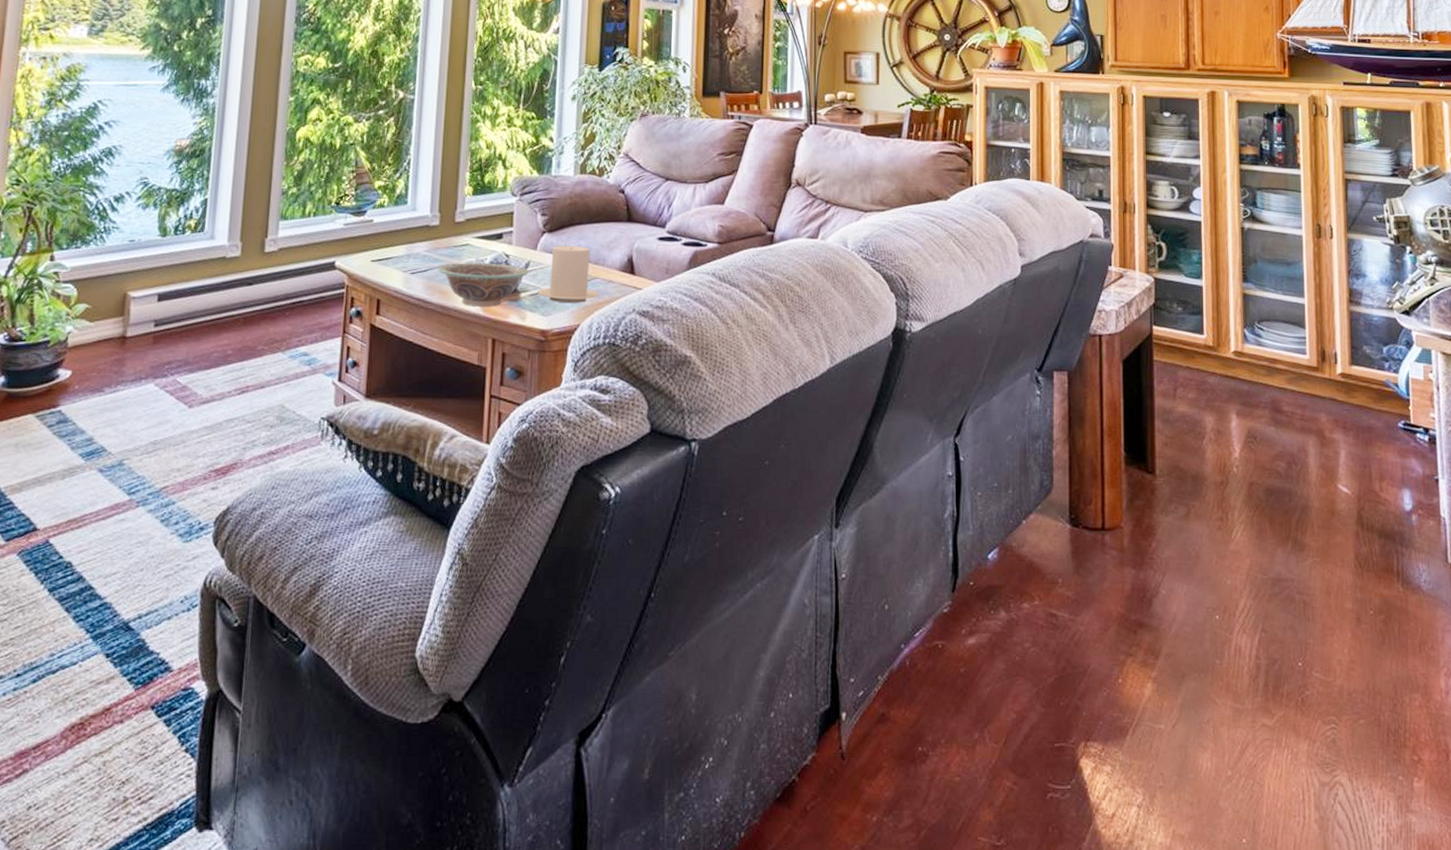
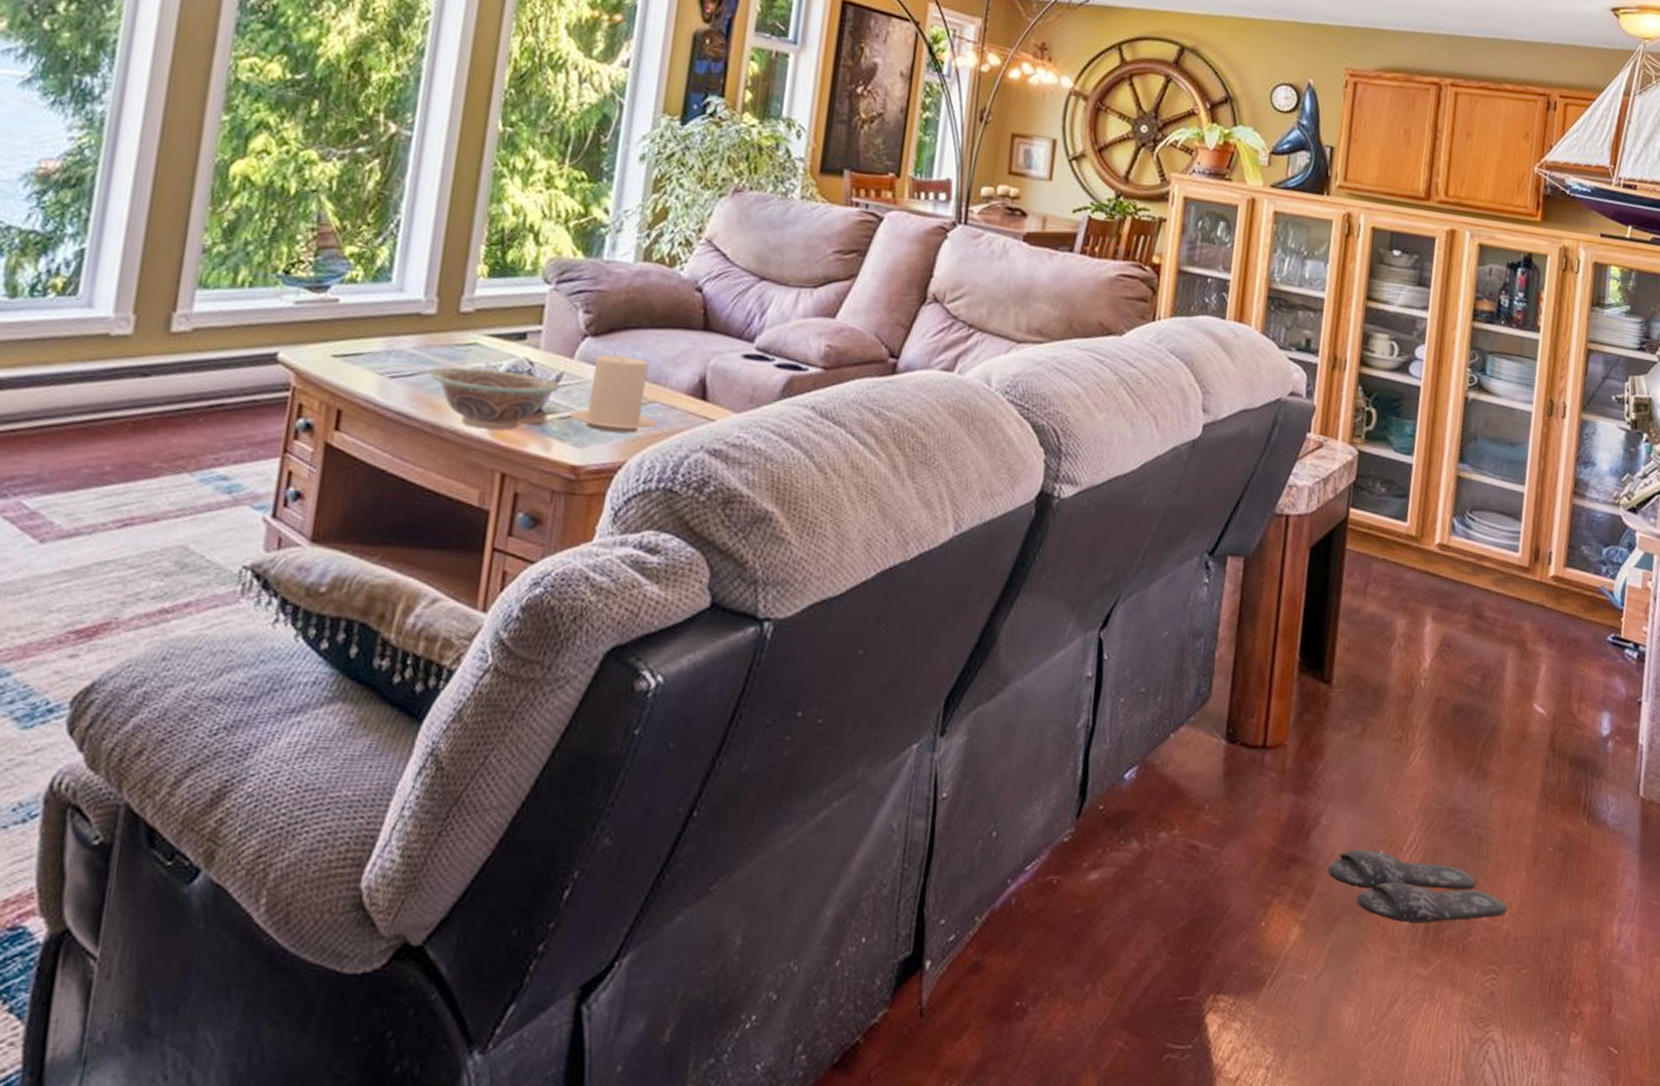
slippers: none [1172,615,1338,678] -> present [1328,850,1507,922]

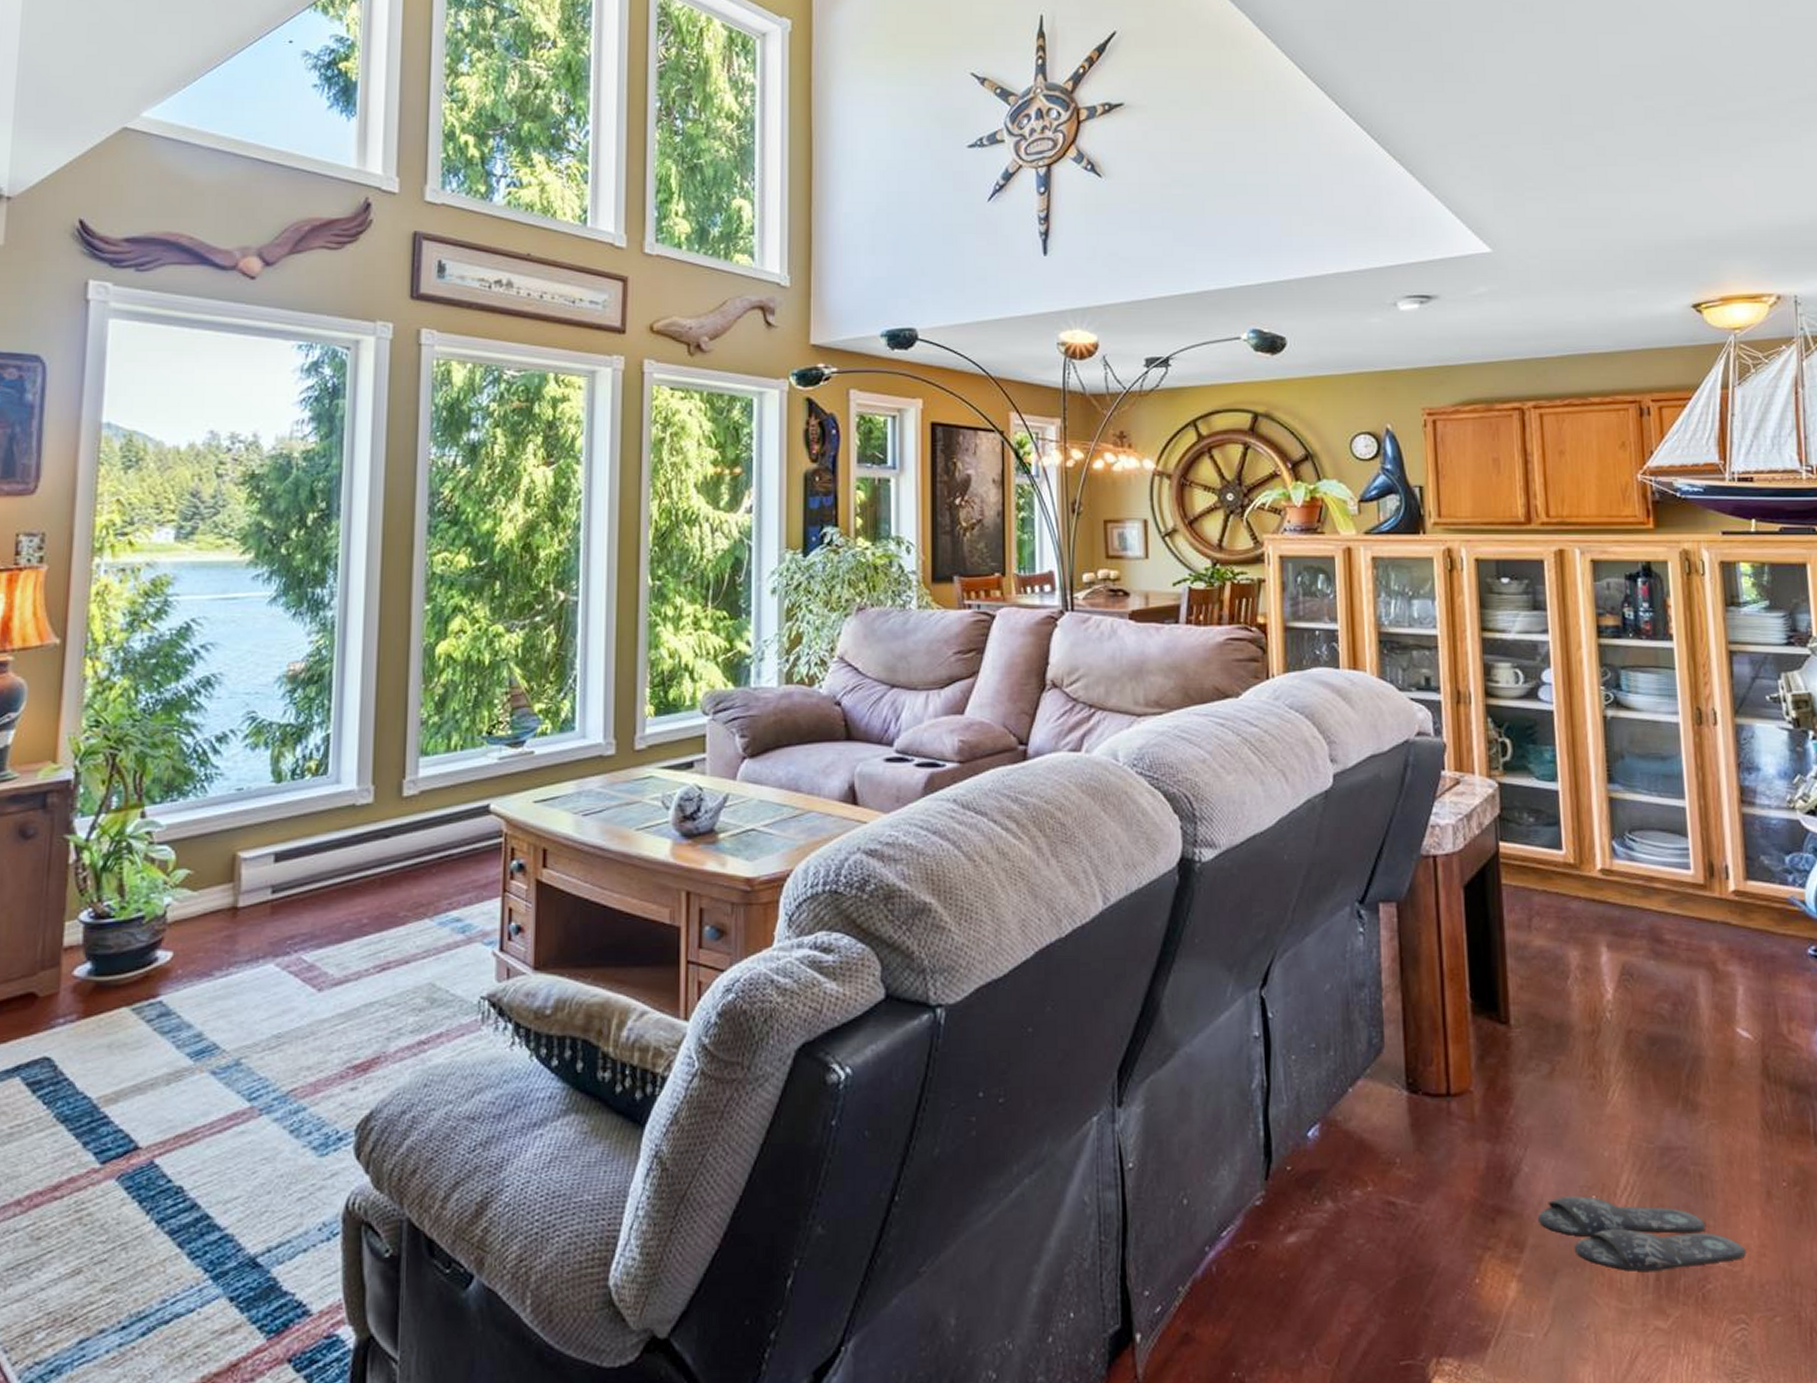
decorative bowl: present [430,367,561,430] -> none [616,798,728,852]
candle: present [570,354,656,434] -> none [739,773,815,844]

